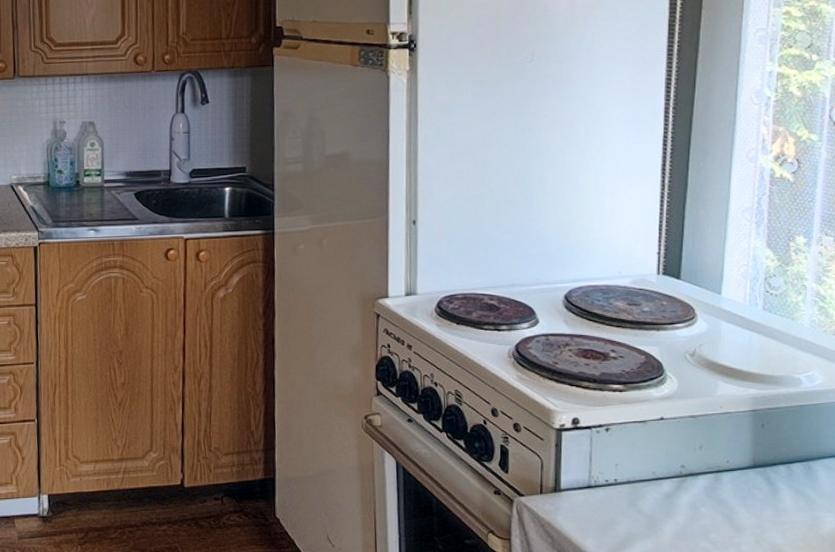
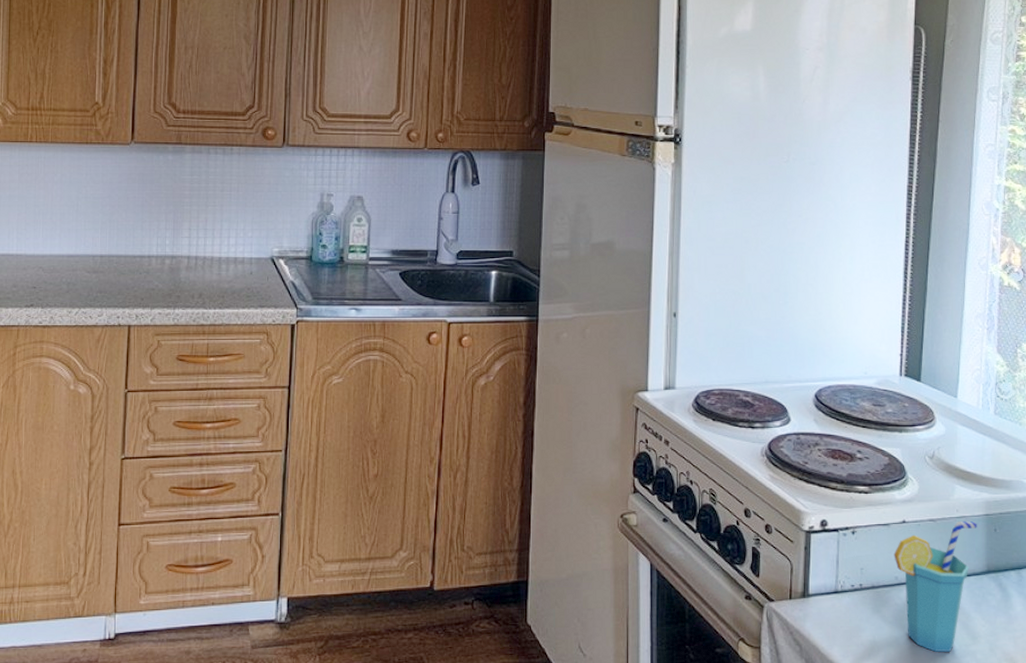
cup: none [651,417,743,544] -> present [894,521,977,652]

